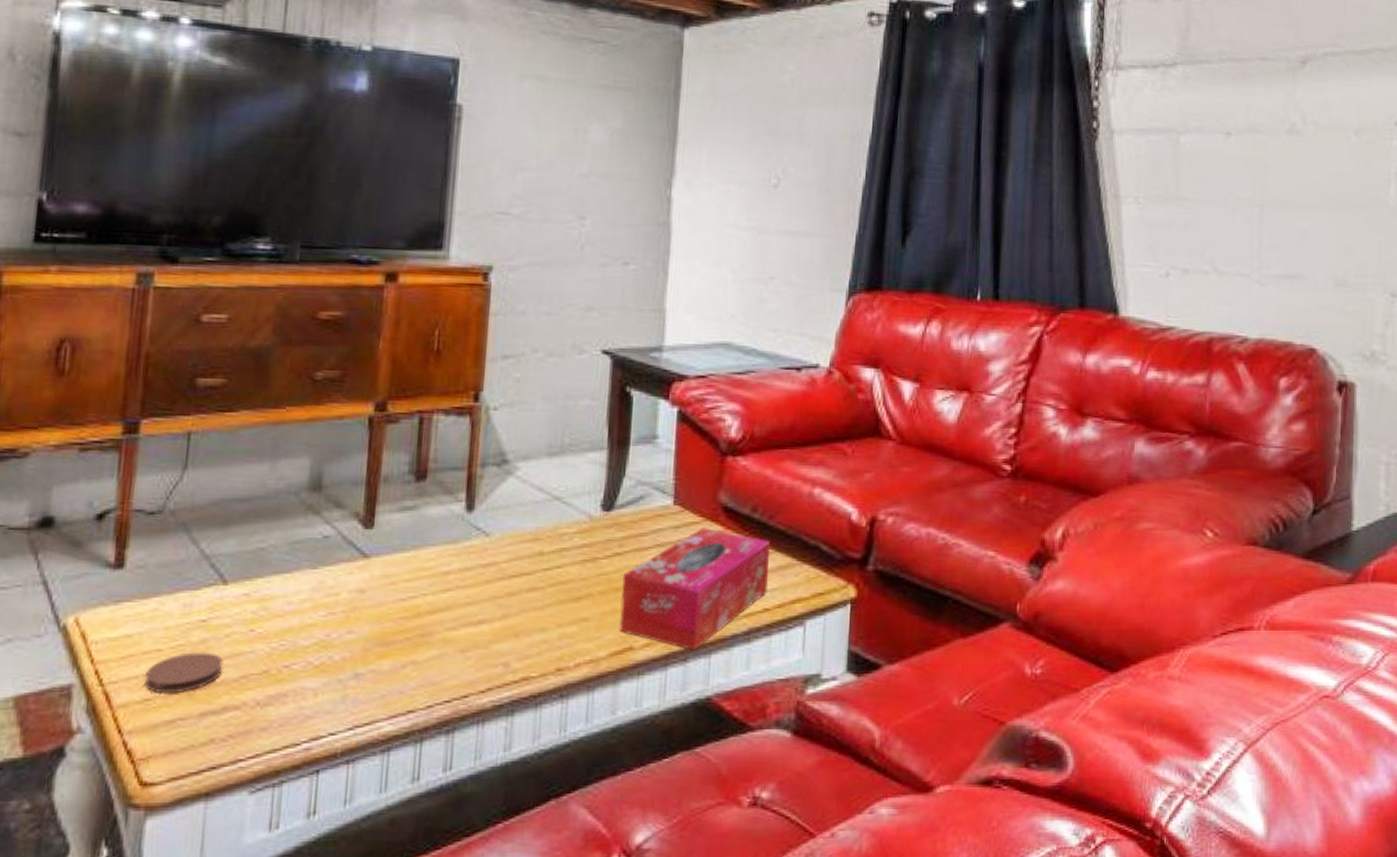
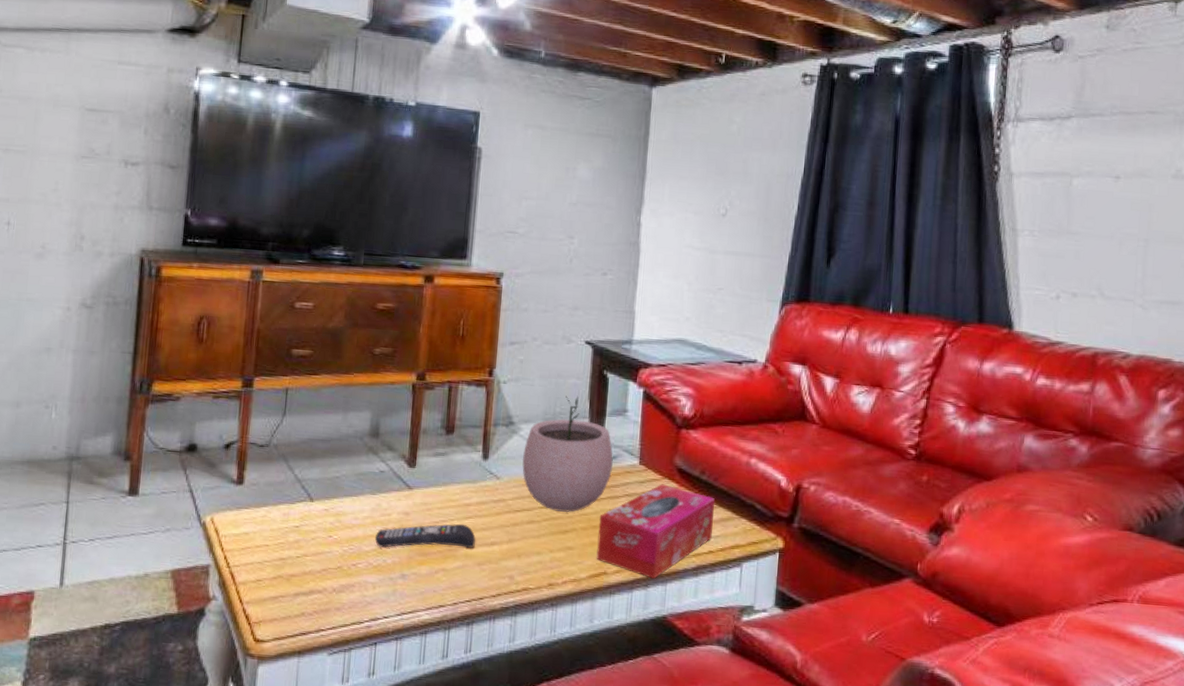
coaster: present [144,652,224,694] -> none [257,549,311,578]
remote control: none [315,599,457,639] -> present [374,523,475,549]
plant pot: none [519,420,641,573] -> present [522,395,614,512]

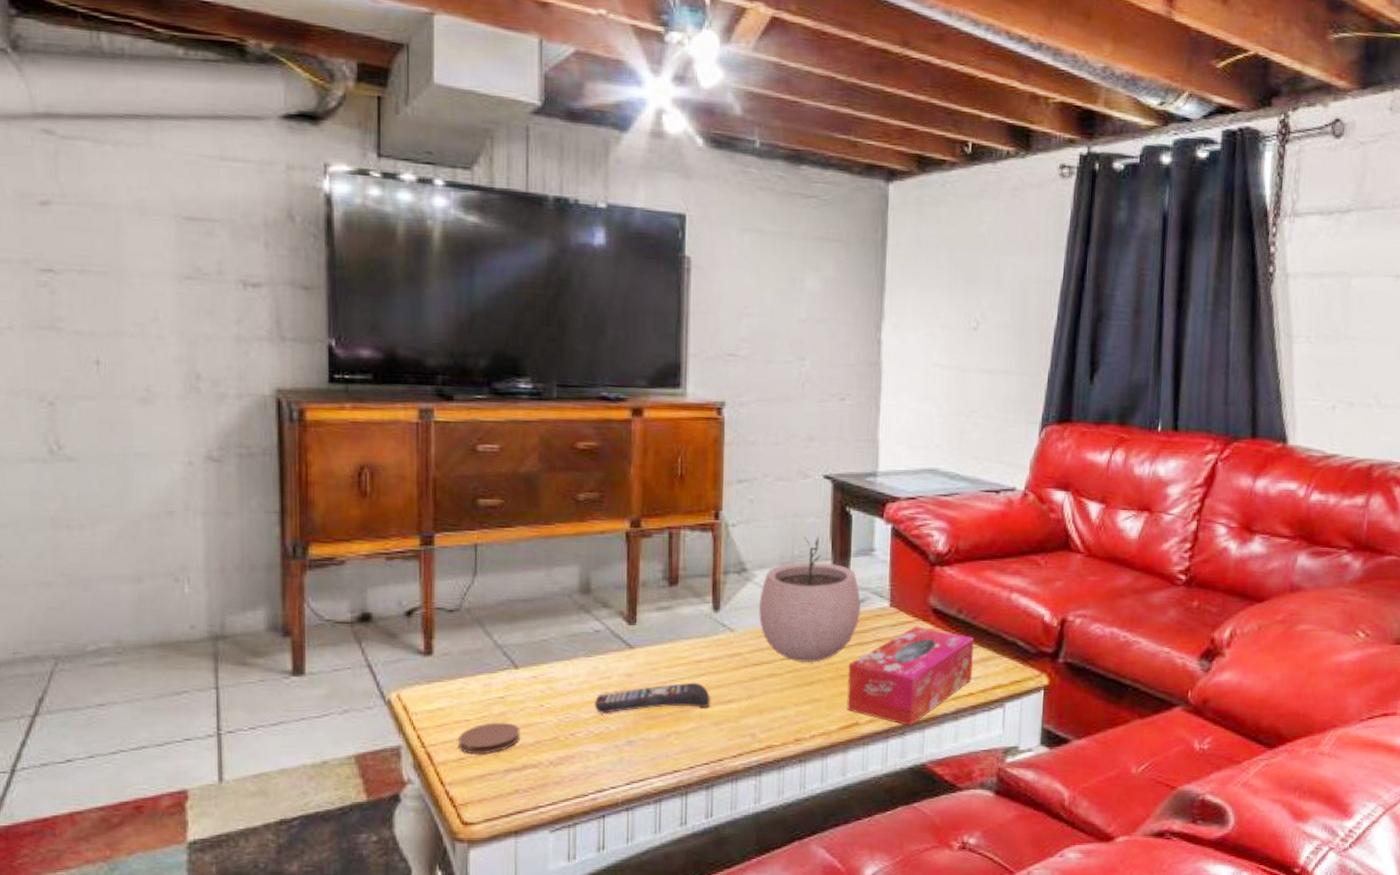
coaster: none [257,549,311,578] -> present [457,722,520,755]

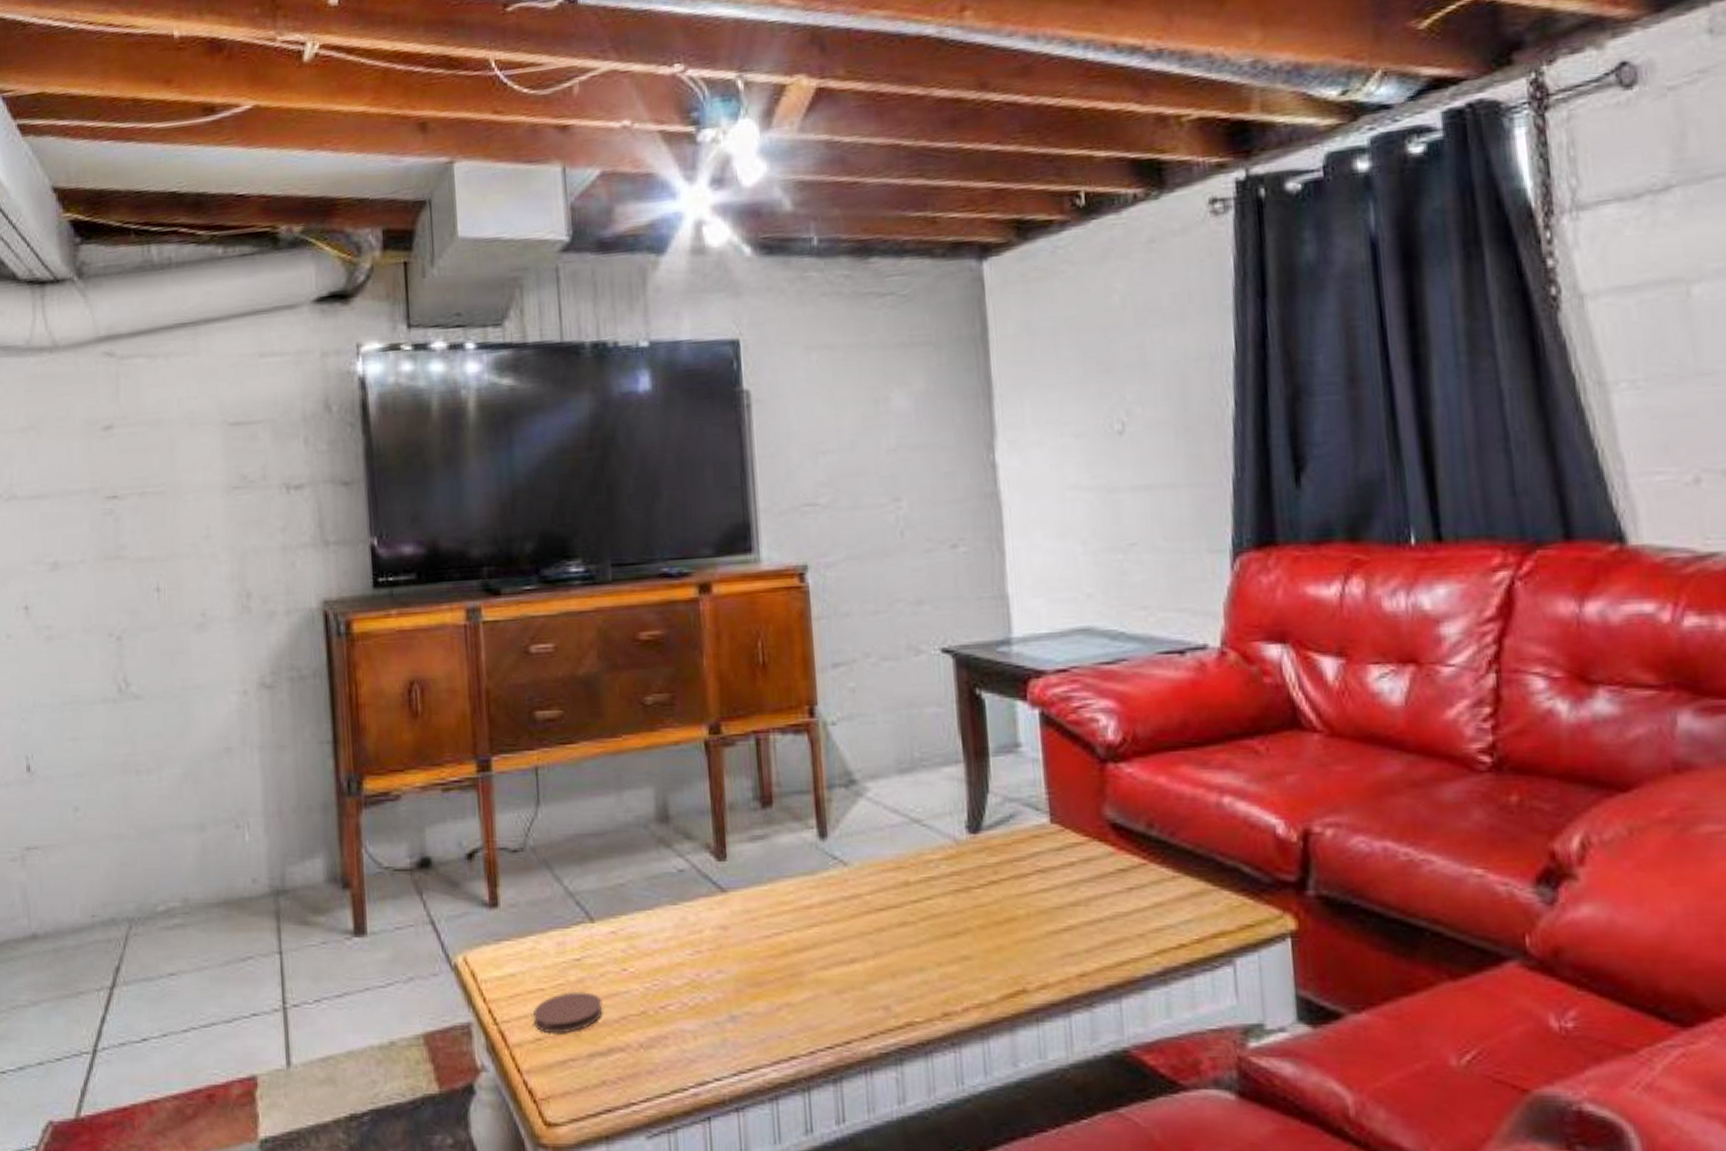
remote control: present [594,682,710,714] -> none [685,935,827,979]
plant pot: present [758,536,862,662] -> none [875,730,1012,905]
tissue box: present [847,626,974,726] -> none [1003,849,1180,994]

